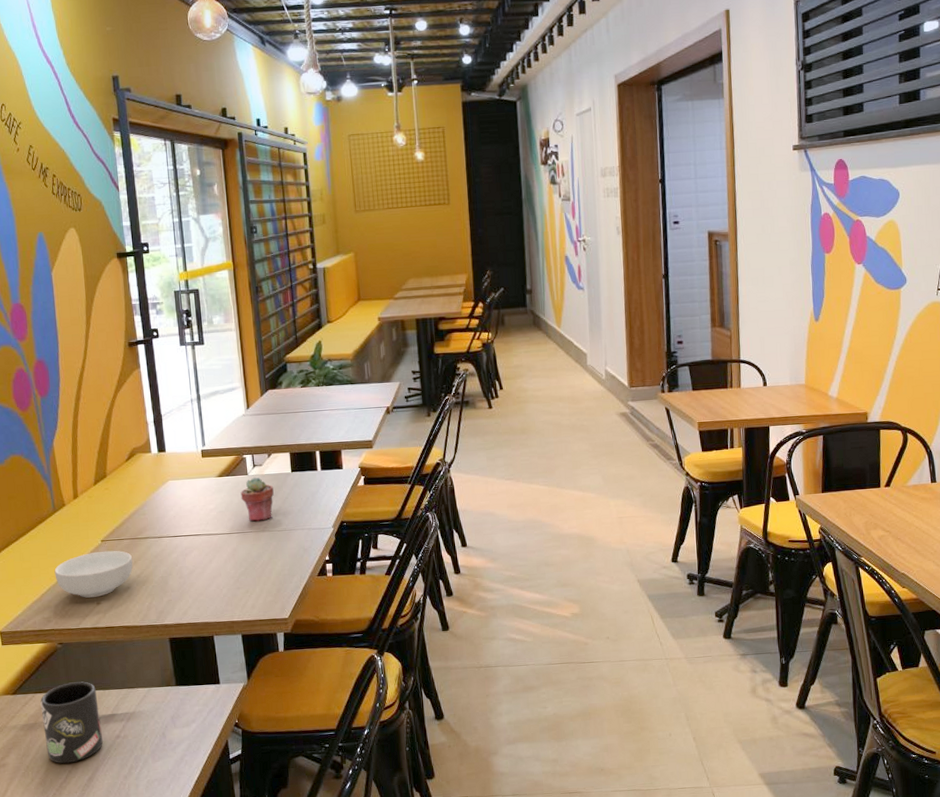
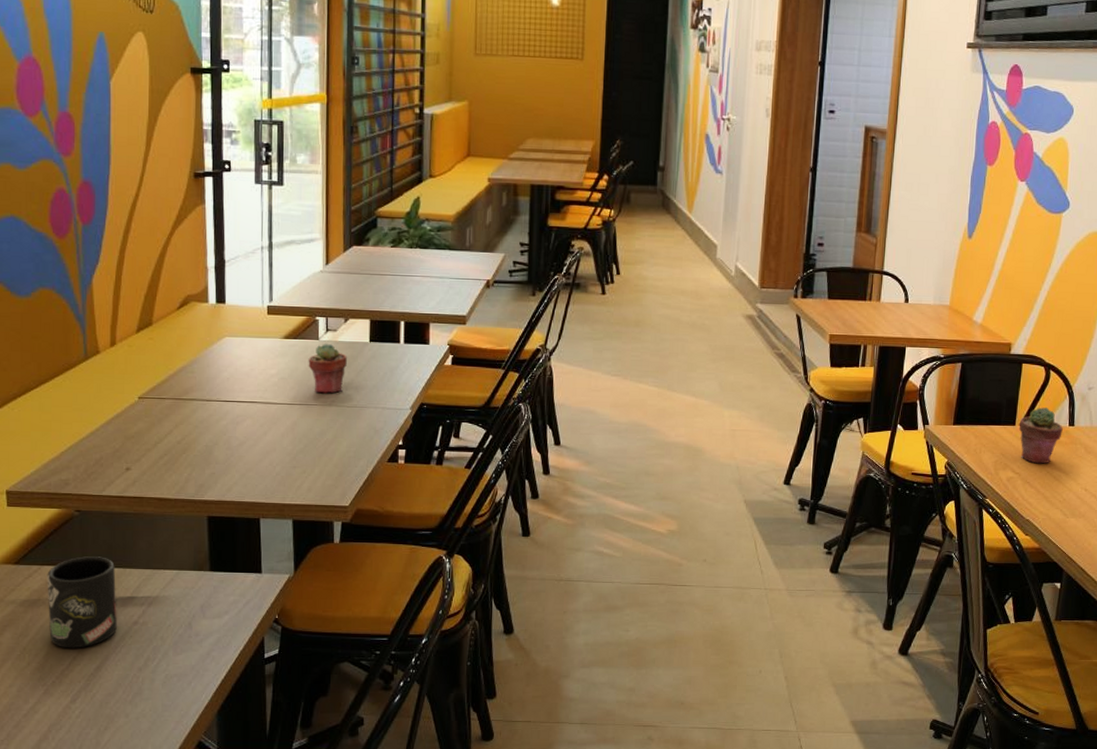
cereal bowl: present [54,550,133,598] -> none [79,409,174,462]
potted succulent: none [883,468,926,521] -> present [1018,407,1063,464]

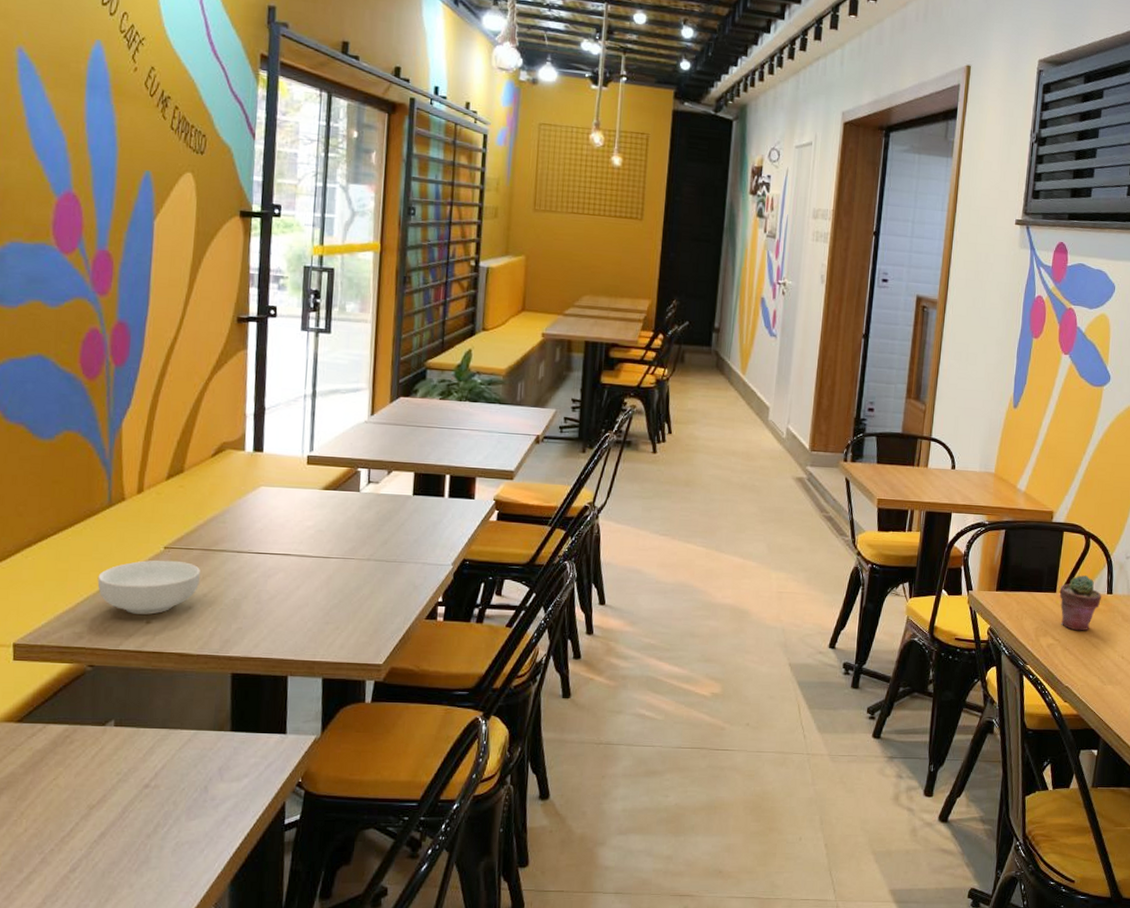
mug: present [47,556,117,649] -> none [51,714,128,813]
cereal bowl: none [79,409,174,462] -> present [97,560,201,615]
potted succulent: present [308,343,347,394] -> none [347,495,388,548]

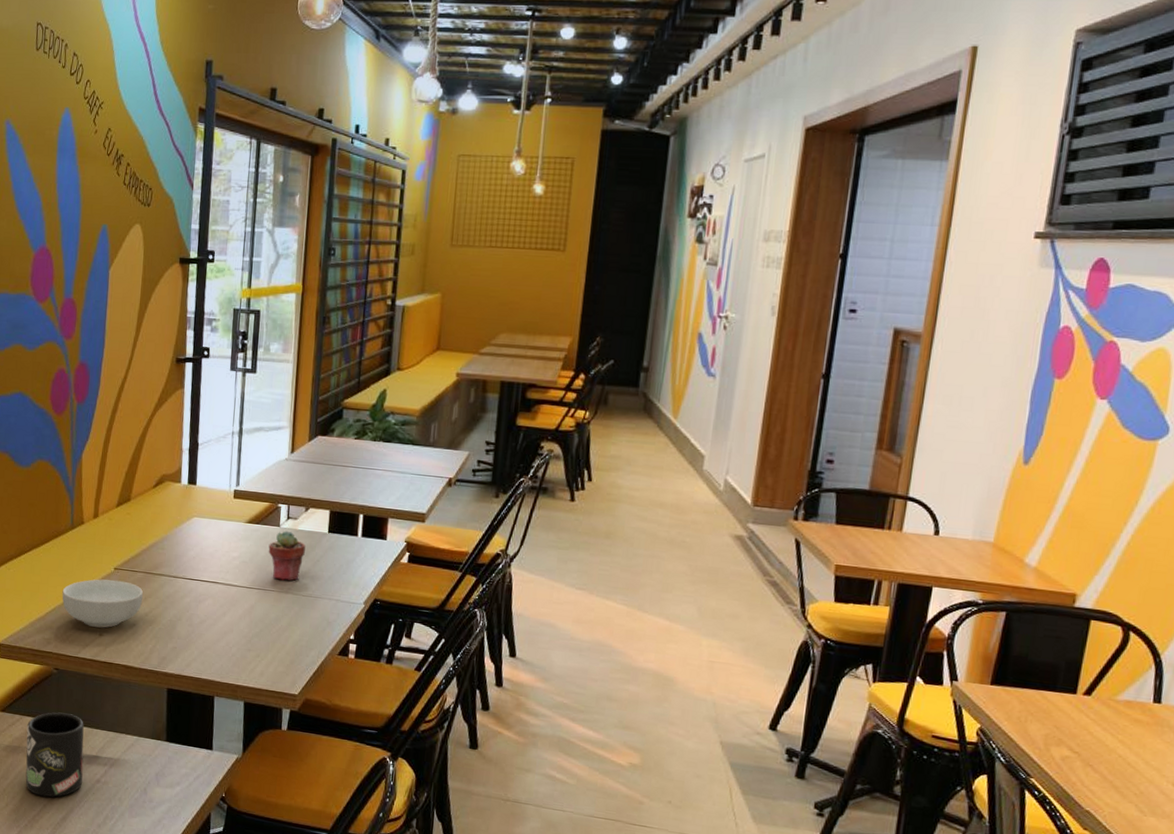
mug: none [51,714,128,813] -> present [25,712,84,797]
potted succulent: none [347,495,388,548] -> present [268,530,306,581]
potted succulent: present [1059,575,1102,631] -> none [1081,675,1145,746]

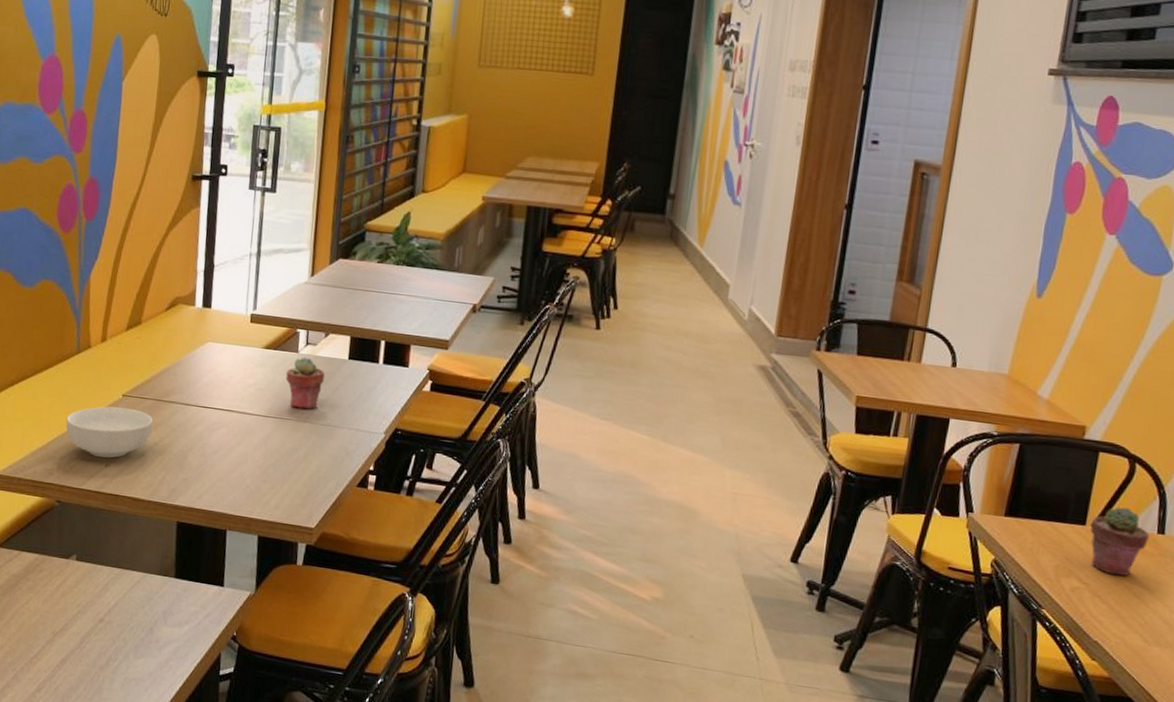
mug: present [25,712,84,797] -> none [23,547,87,638]
potted succulent: none [1081,675,1145,746] -> present [1090,507,1149,576]

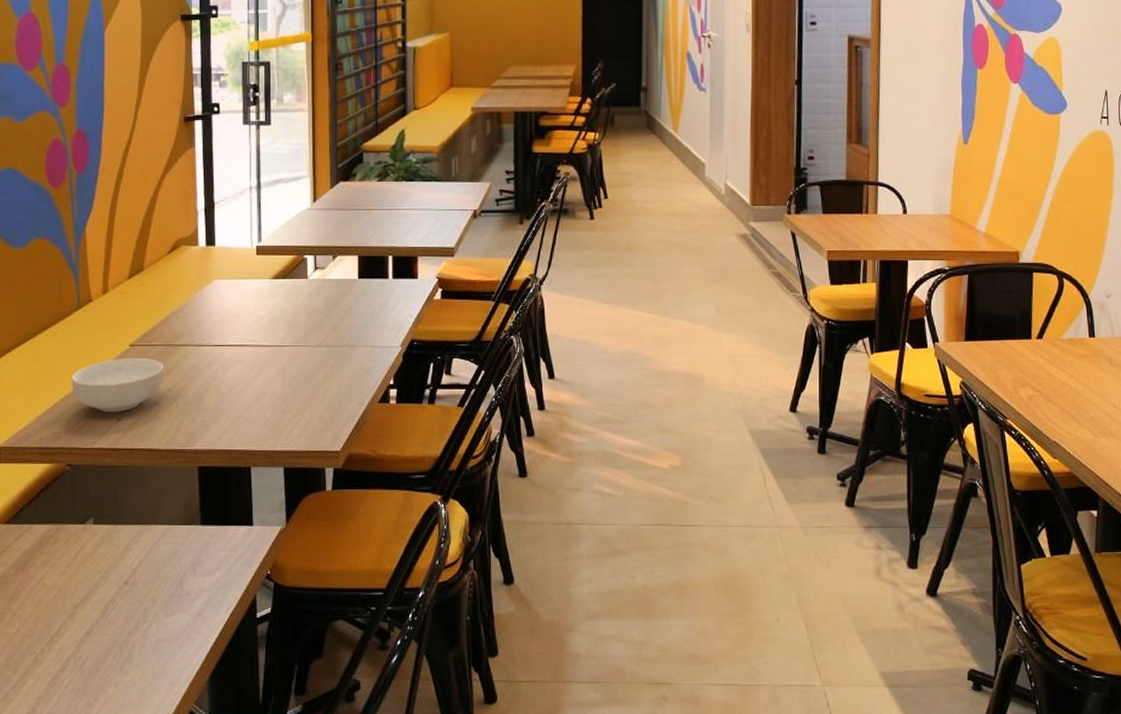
potted succulent: present [285,356,325,410] -> none [297,281,336,334]
potted succulent: present [1090,507,1149,576] -> none [1035,319,1083,380]

